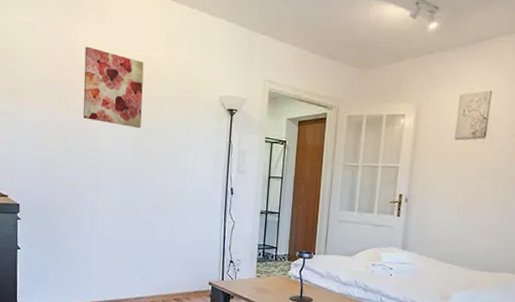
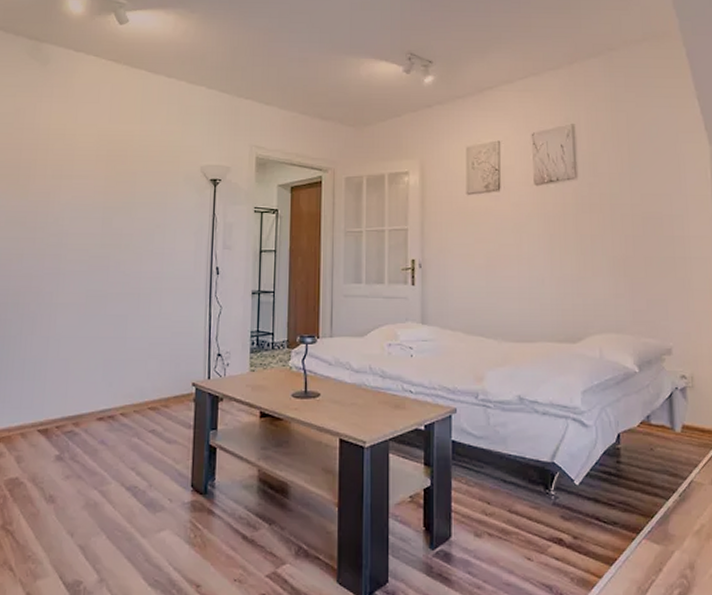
wall art: present [83,46,144,128] -> none [44,123,116,207]

